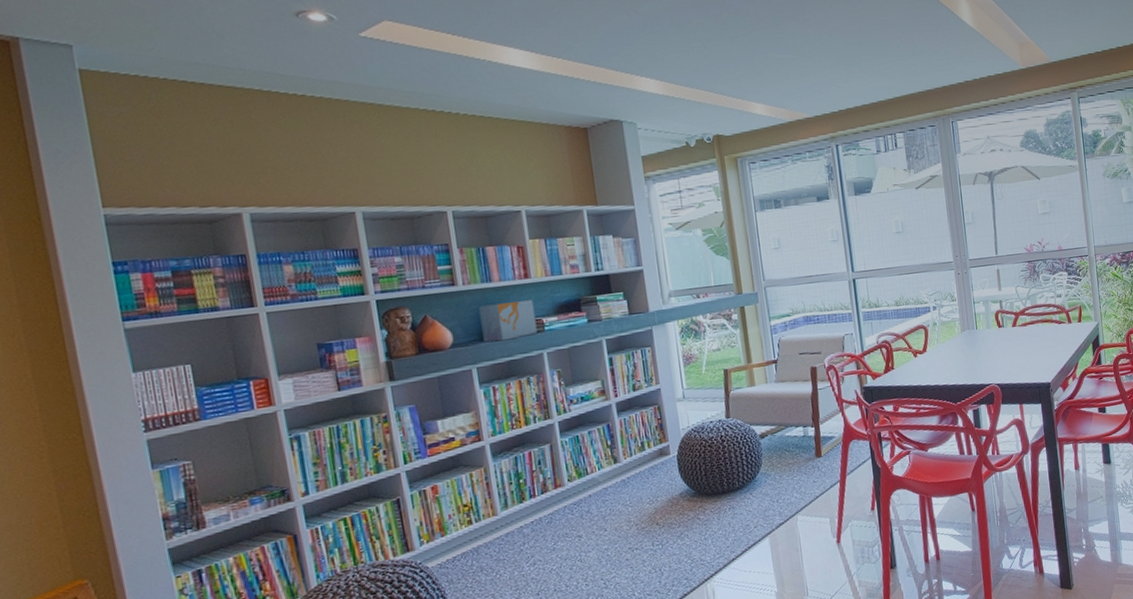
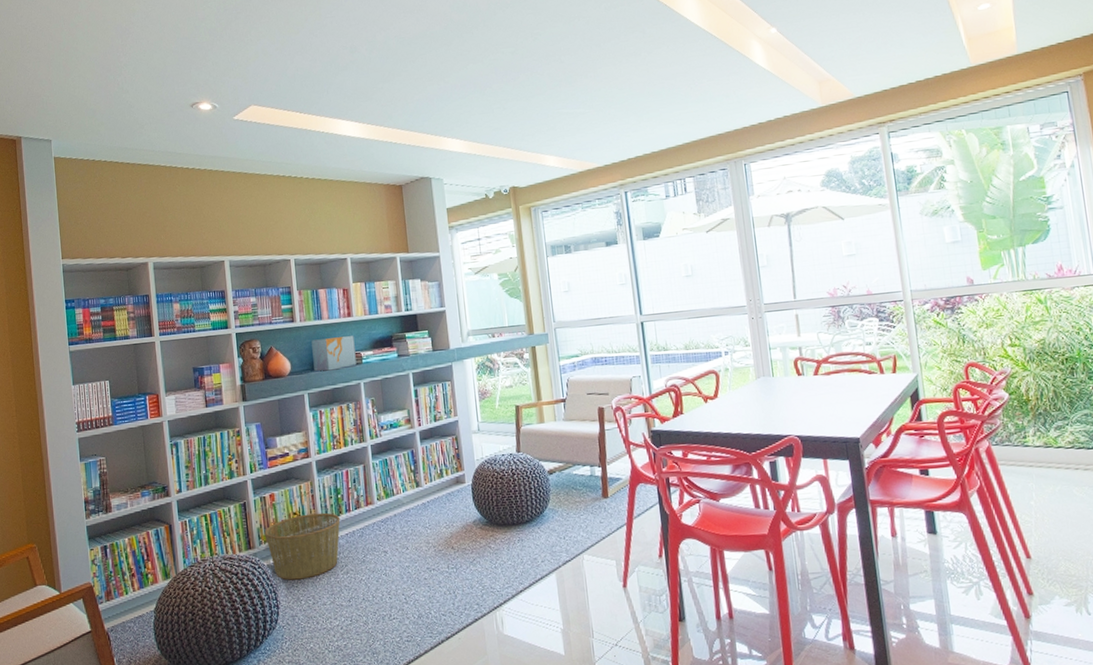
basket: none [426,500,524,582] -> present [264,512,341,581]

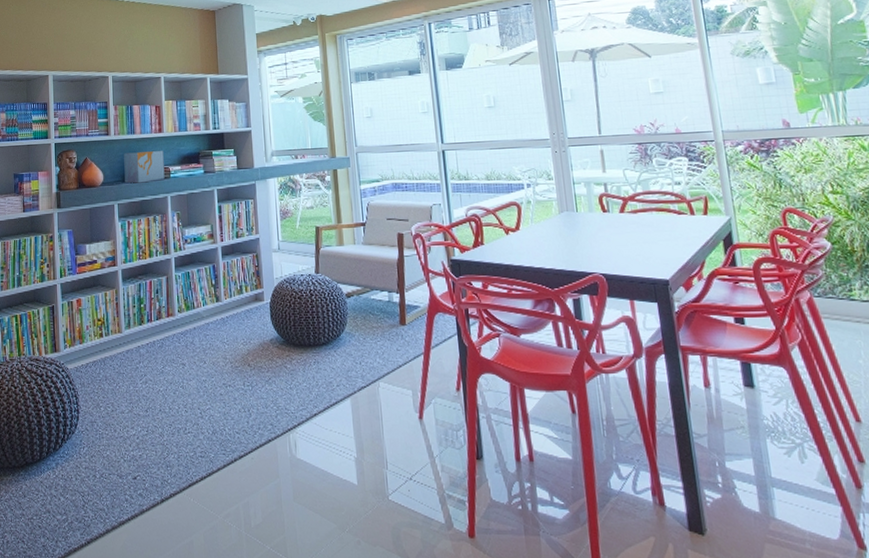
basket: present [264,512,341,581] -> none [70,321,142,386]

